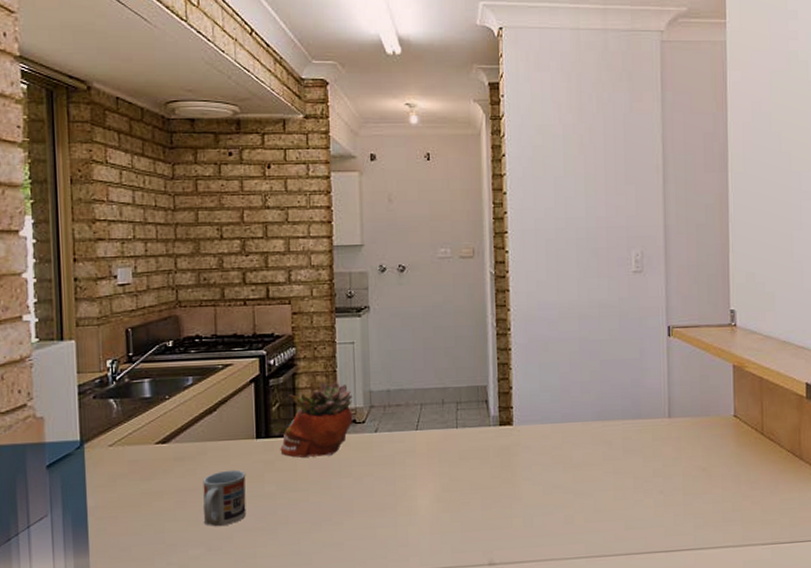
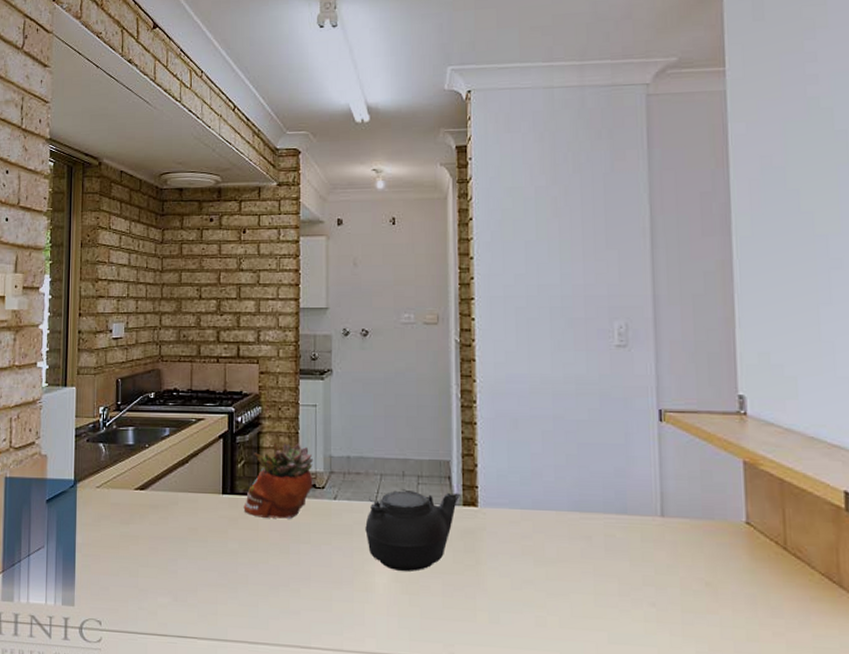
cup: present [202,469,246,527] -> none [172,522,212,578]
teapot: none [407,414,496,492] -> present [365,489,460,571]

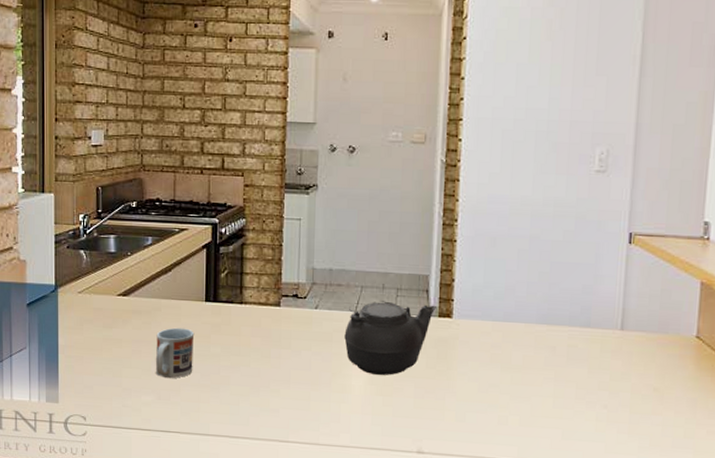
cup: none [172,522,212,578] -> present [155,327,195,379]
succulent planter: present [243,442,313,519] -> none [226,254,296,326]

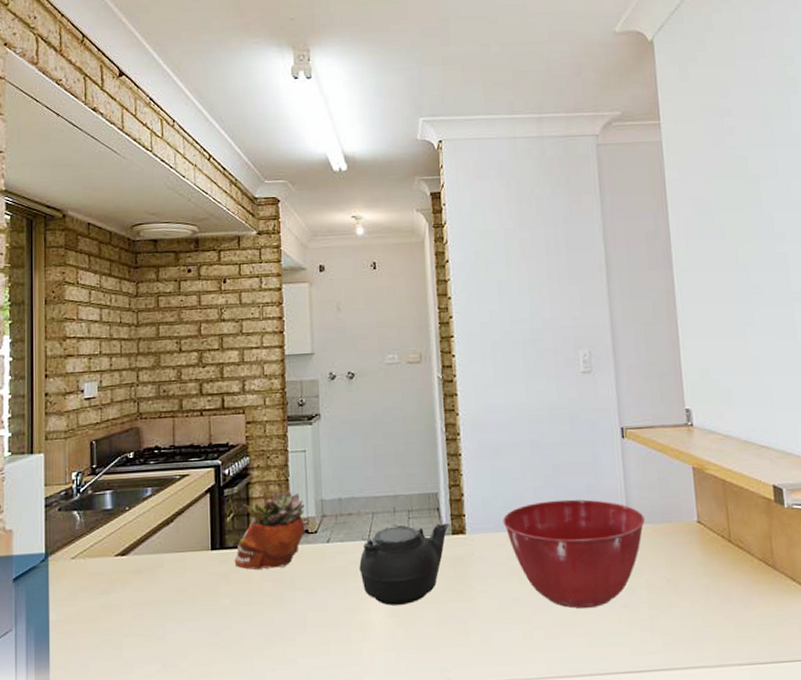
cup: present [155,327,195,379] -> none [159,582,201,642]
succulent planter: none [226,254,296,326] -> present [234,490,305,570]
mixing bowl: none [491,296,640,404] -> present [502,499,645,609]

